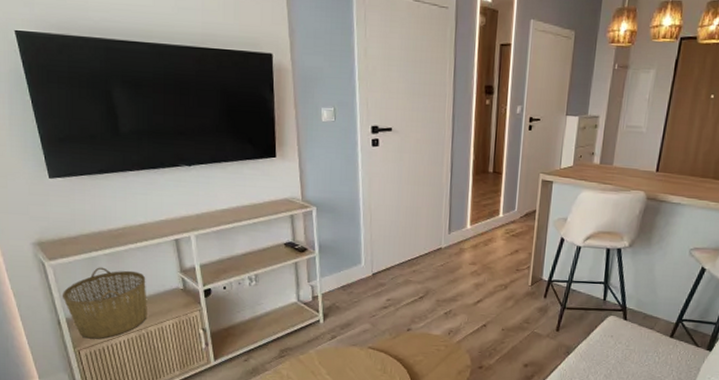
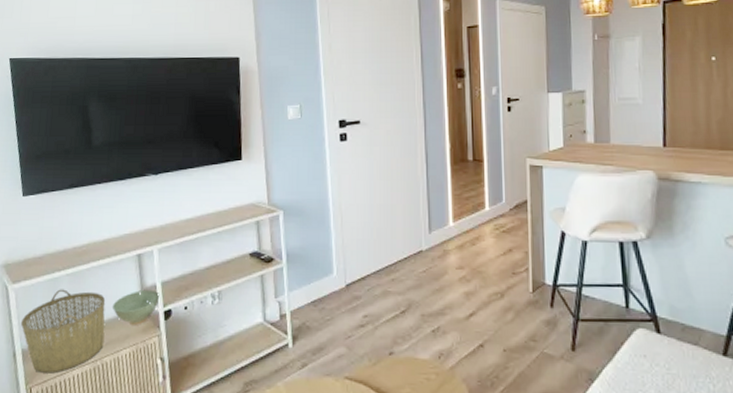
bowl: none [152,270,199,301] -> present [112,289,160,325]

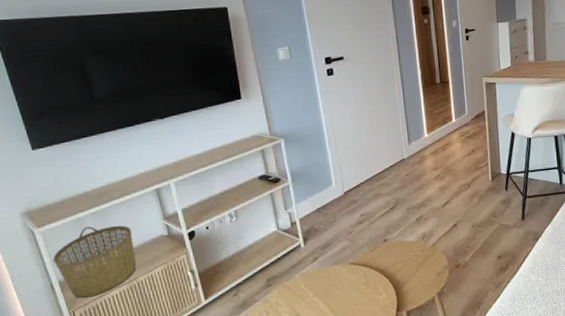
bowl: present [112,289,160,325] -> none [138,216,182,248]

